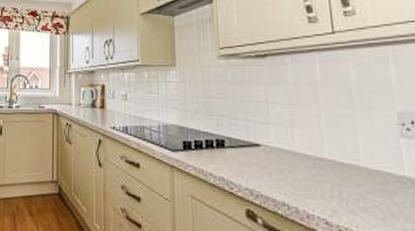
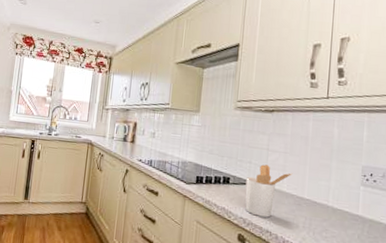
utensil holder: none [245,121,305,187] -> present [245,164,293,218]

